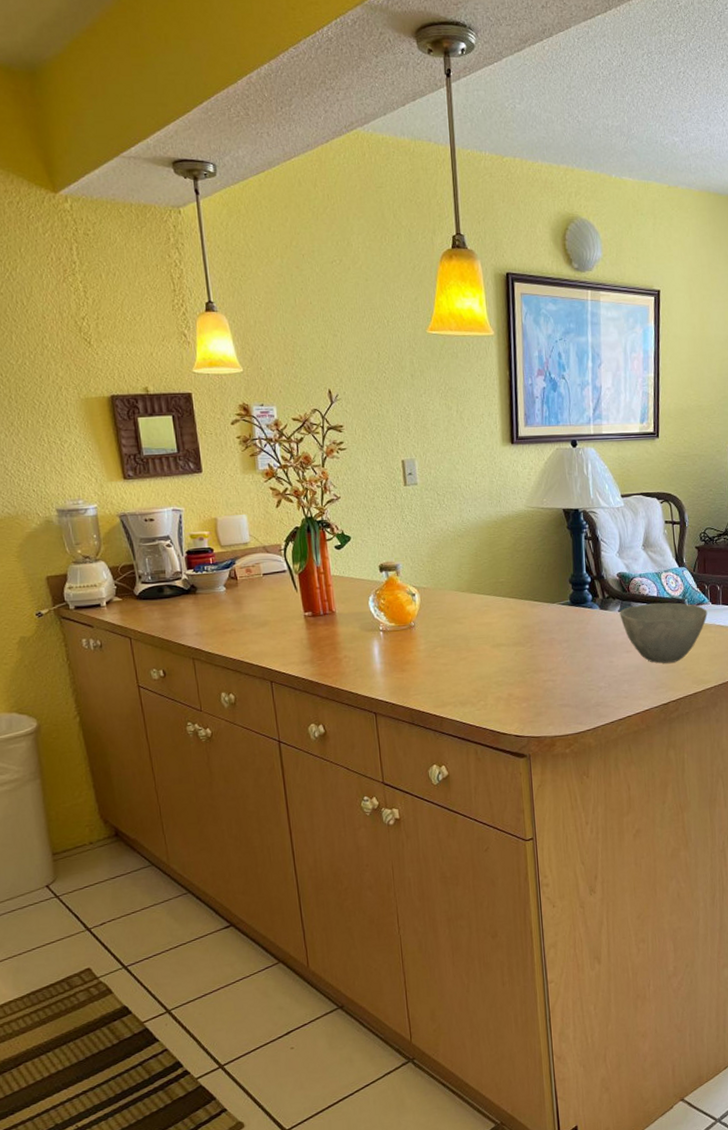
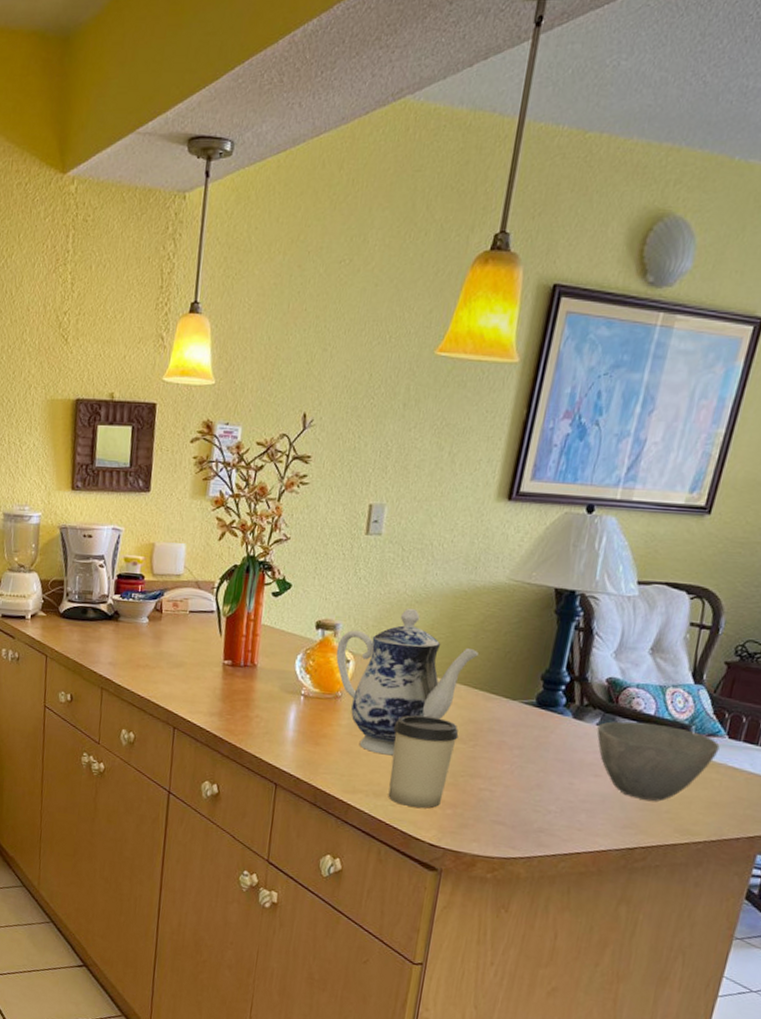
teapot: none [401,542,518,669] -> present [336,609,480,756]
cup: none [463,629,518,708] -> present [388,715,459,809]

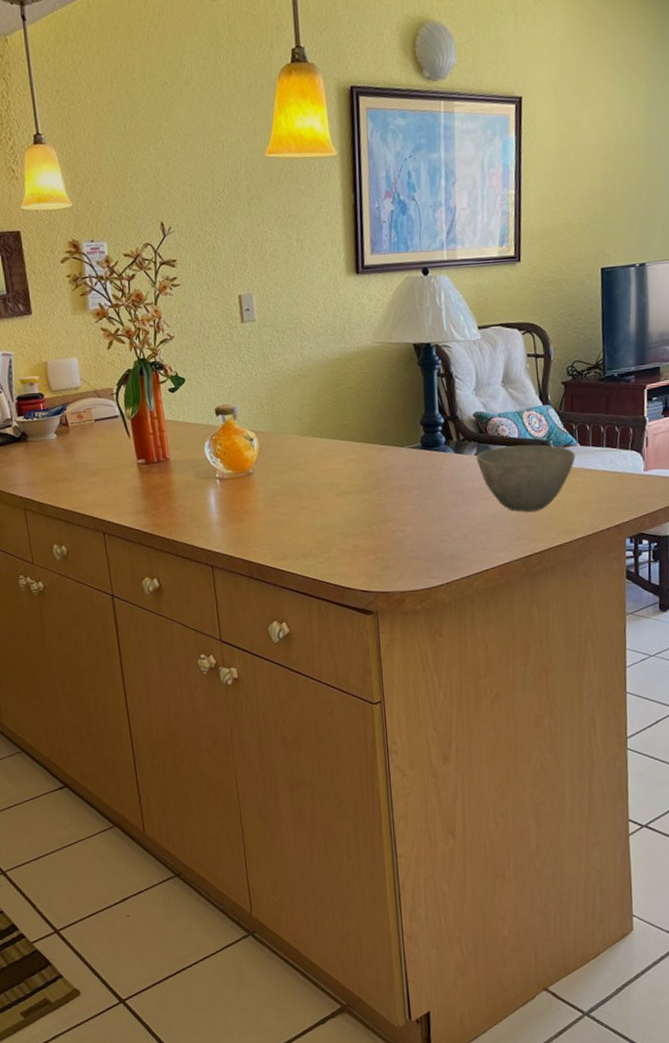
teapot: present [336,609,480,756] -> none [239,382,364,519]
cup: present [388,715,459,809] -> none [305,475,364,561]

